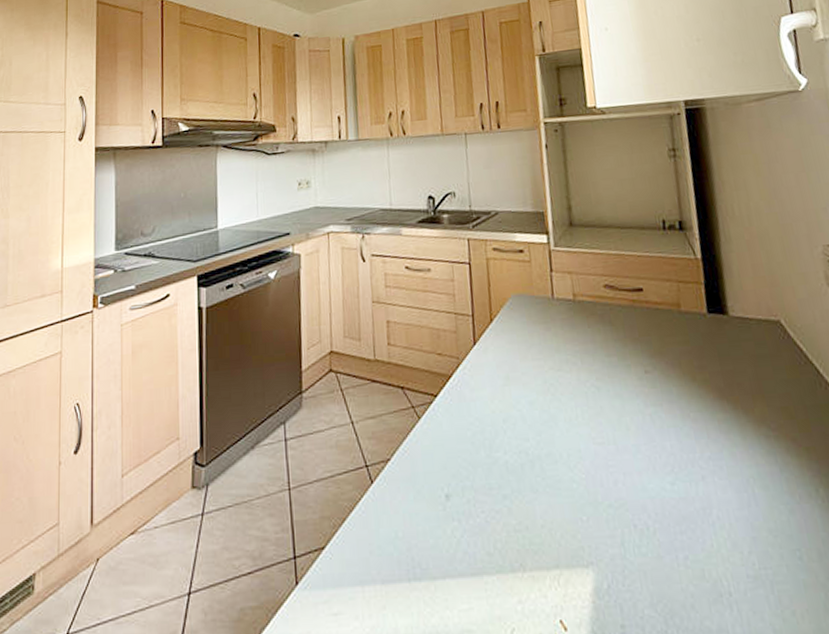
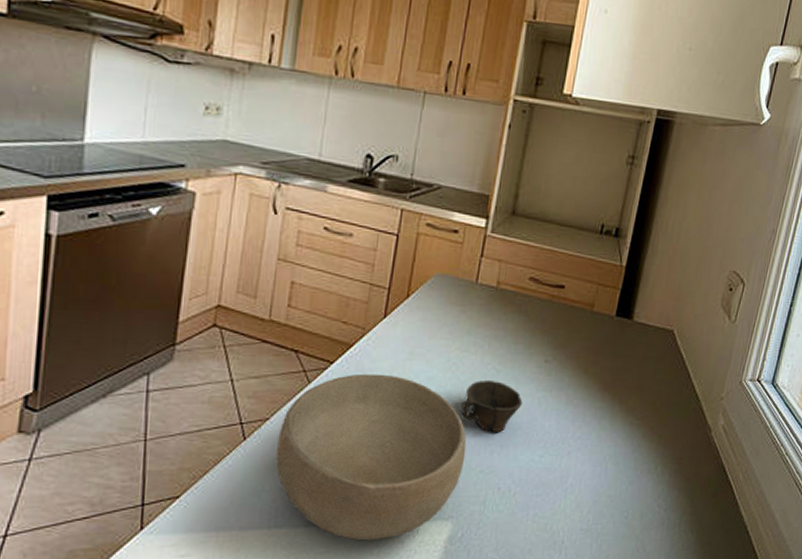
bowl: none [401,403,590,595] -> present [276,373,467,541]
cup: none [570,398,634,458] -> present [461,379,523,432]

